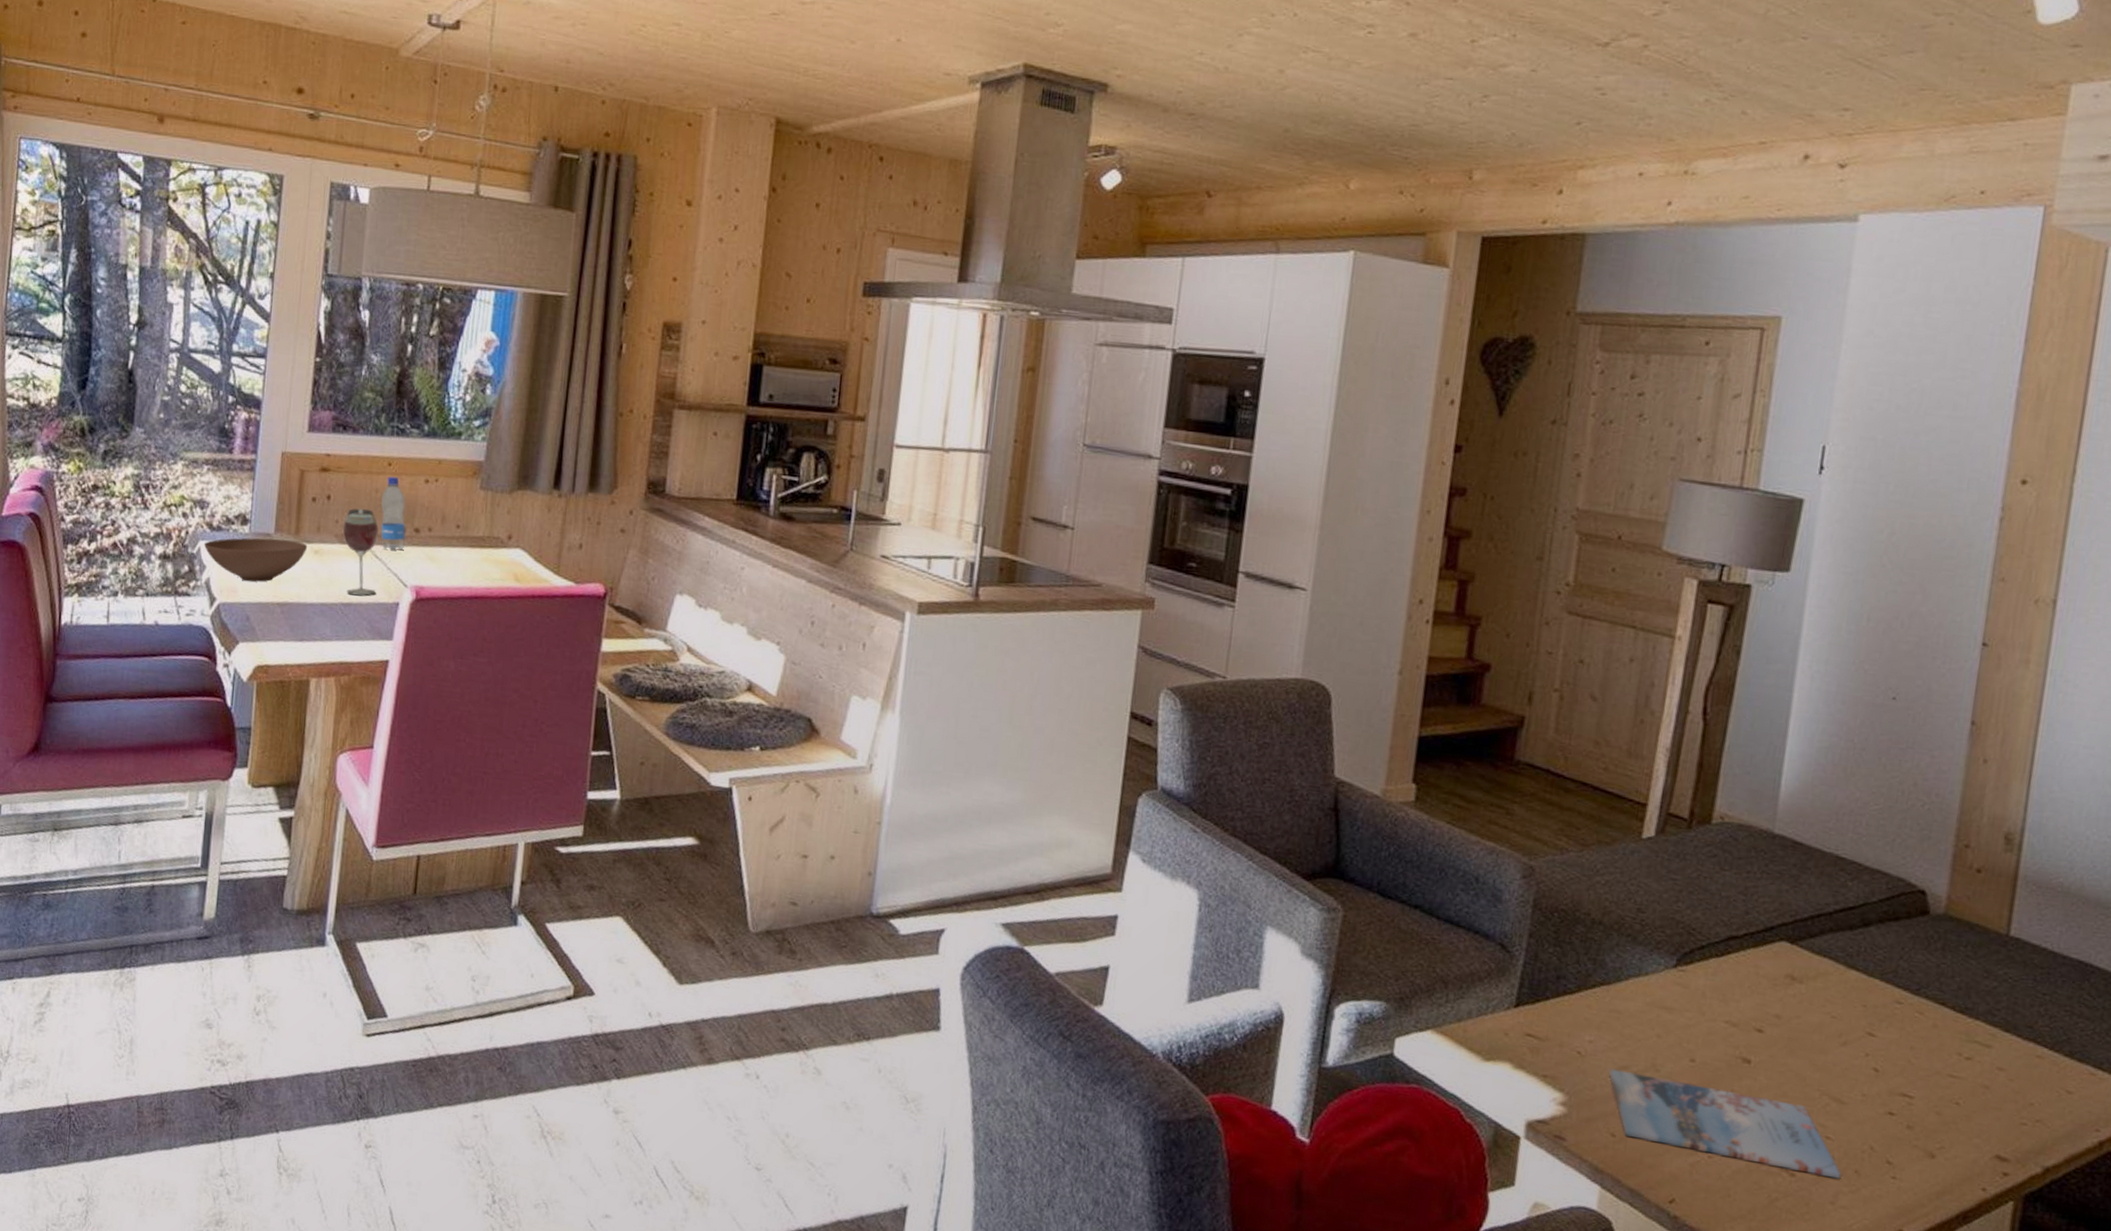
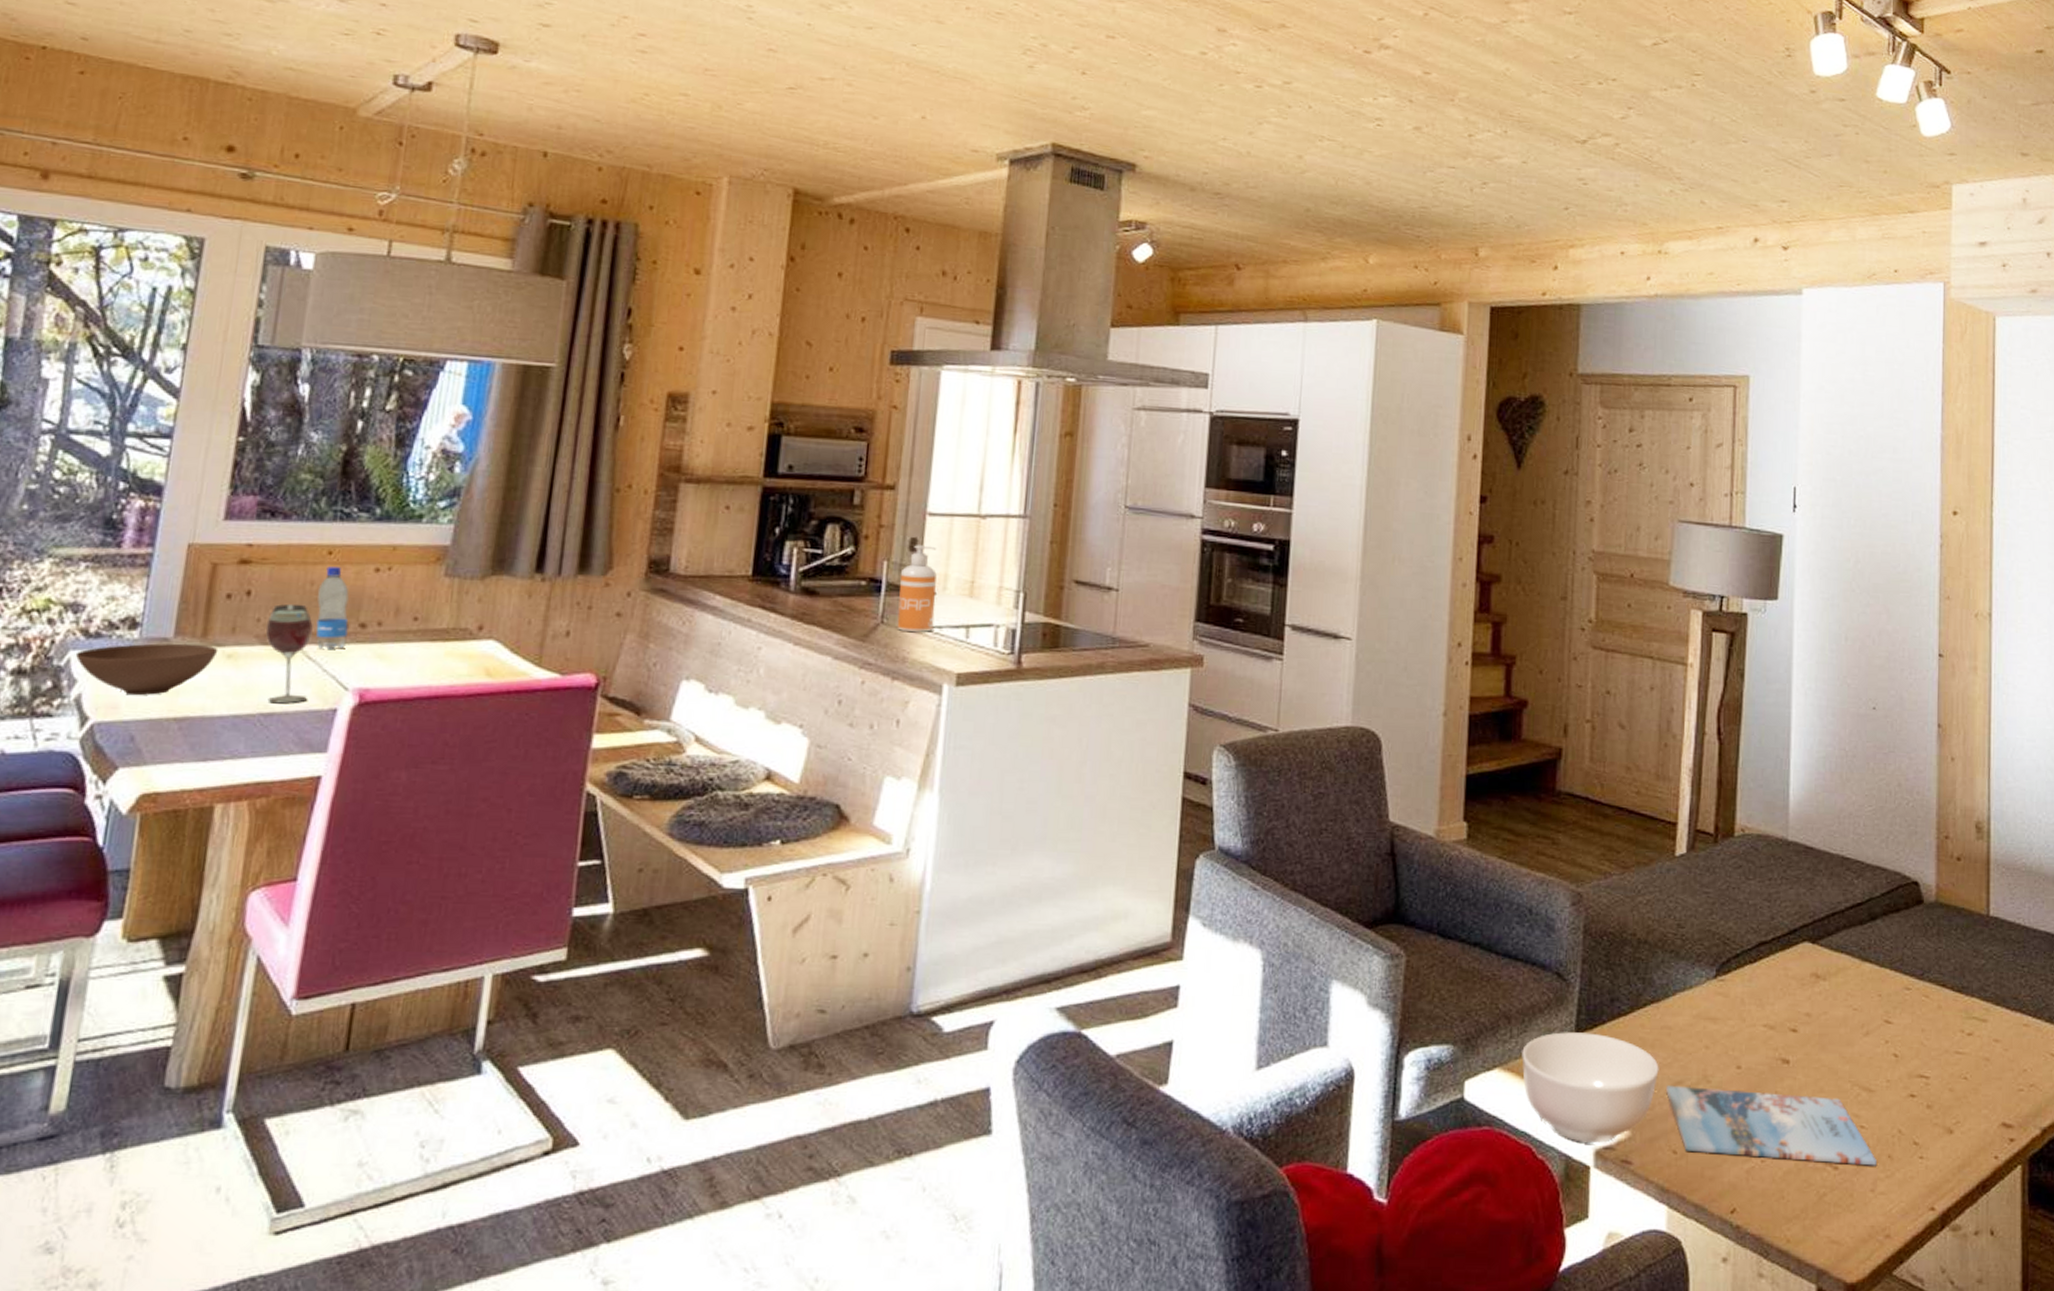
soap dispenser: none [864,476,902,561] -> present [897,545,937,633]
bowl: none [1456,1002,1604,1116] -> present [1522,1032,1659,1143]

